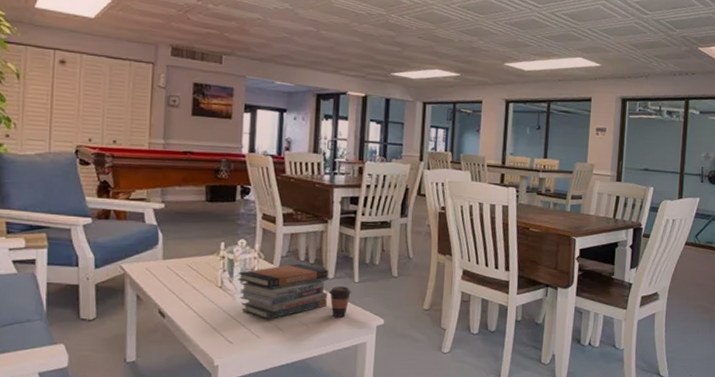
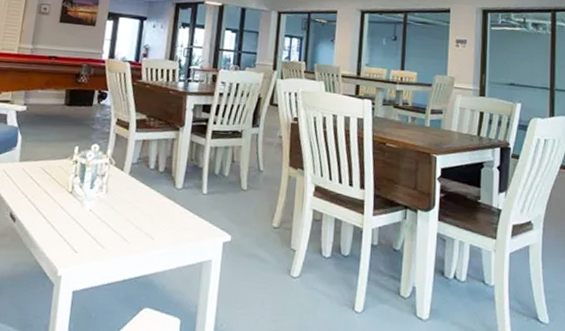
book stack: present [237,263,329,320] -> none [88,171,178,230]
coffee cup: present [329,286,352,317] -> none [177,197,200,231]

